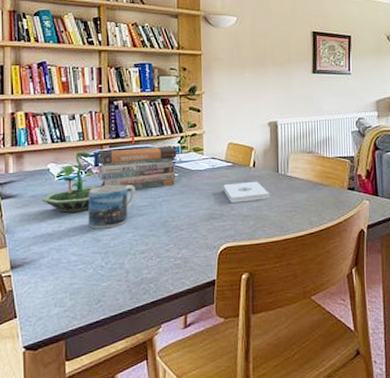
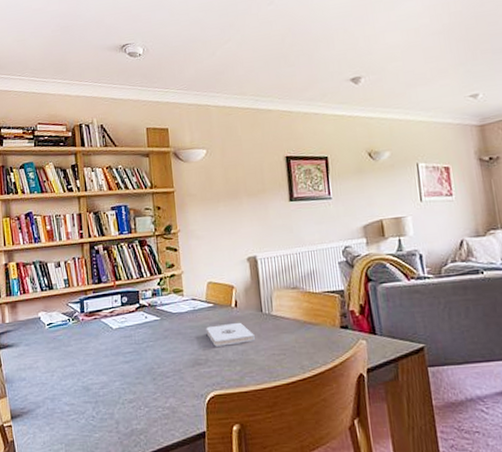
terrarium: present [41,151,99,213] -> none [34,298,85,361]
mug: present [88,184,136,229] -> none [76,330,121,378]
book stack: present [98,146,177,191] -> none [83,288,158,337]

